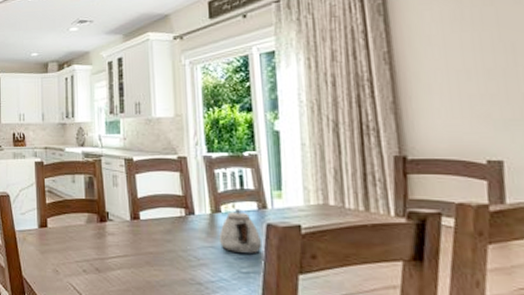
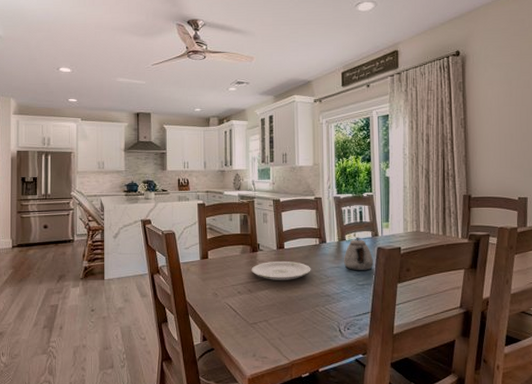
plate: none [99,235,176,260] -> present [251,261,311,280]

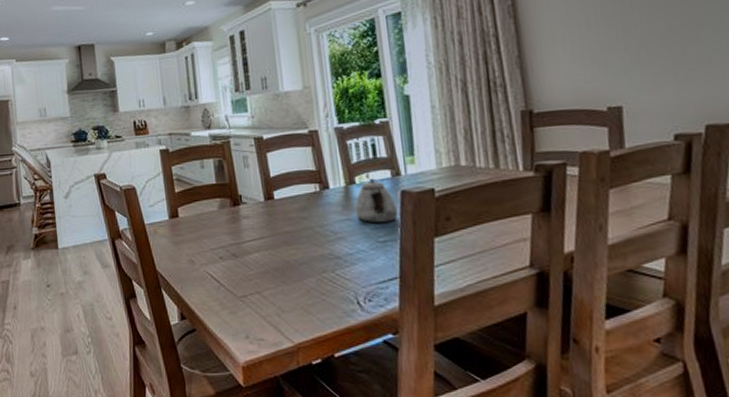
plate: present [251,261,311,280] -> none [233,215,312,241]

